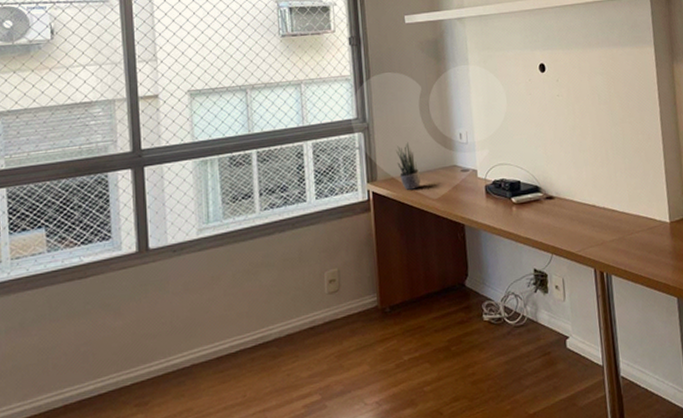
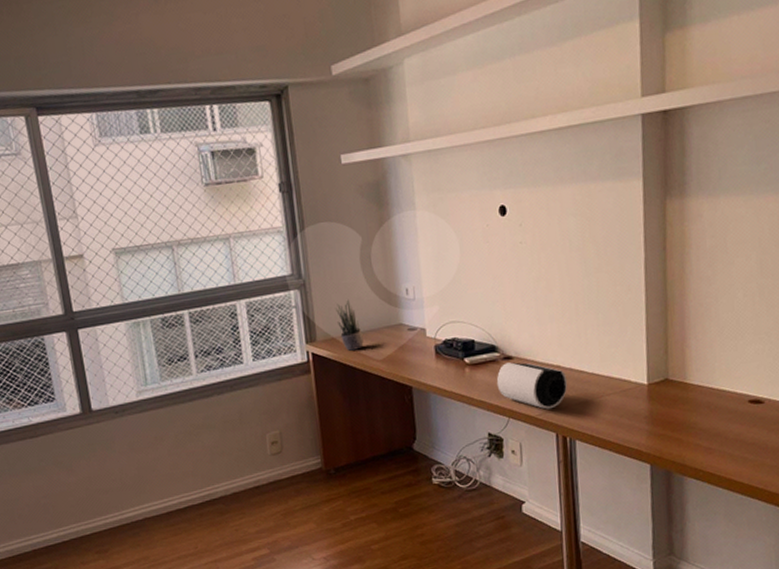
speaker: none [540,202,603,246] -> present [496,362,568,410]

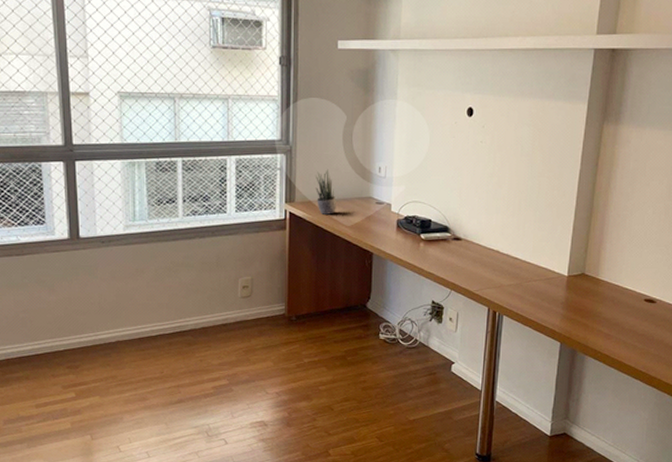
speaker: present [496,362,568,410] -> none [445,243,504,287]

